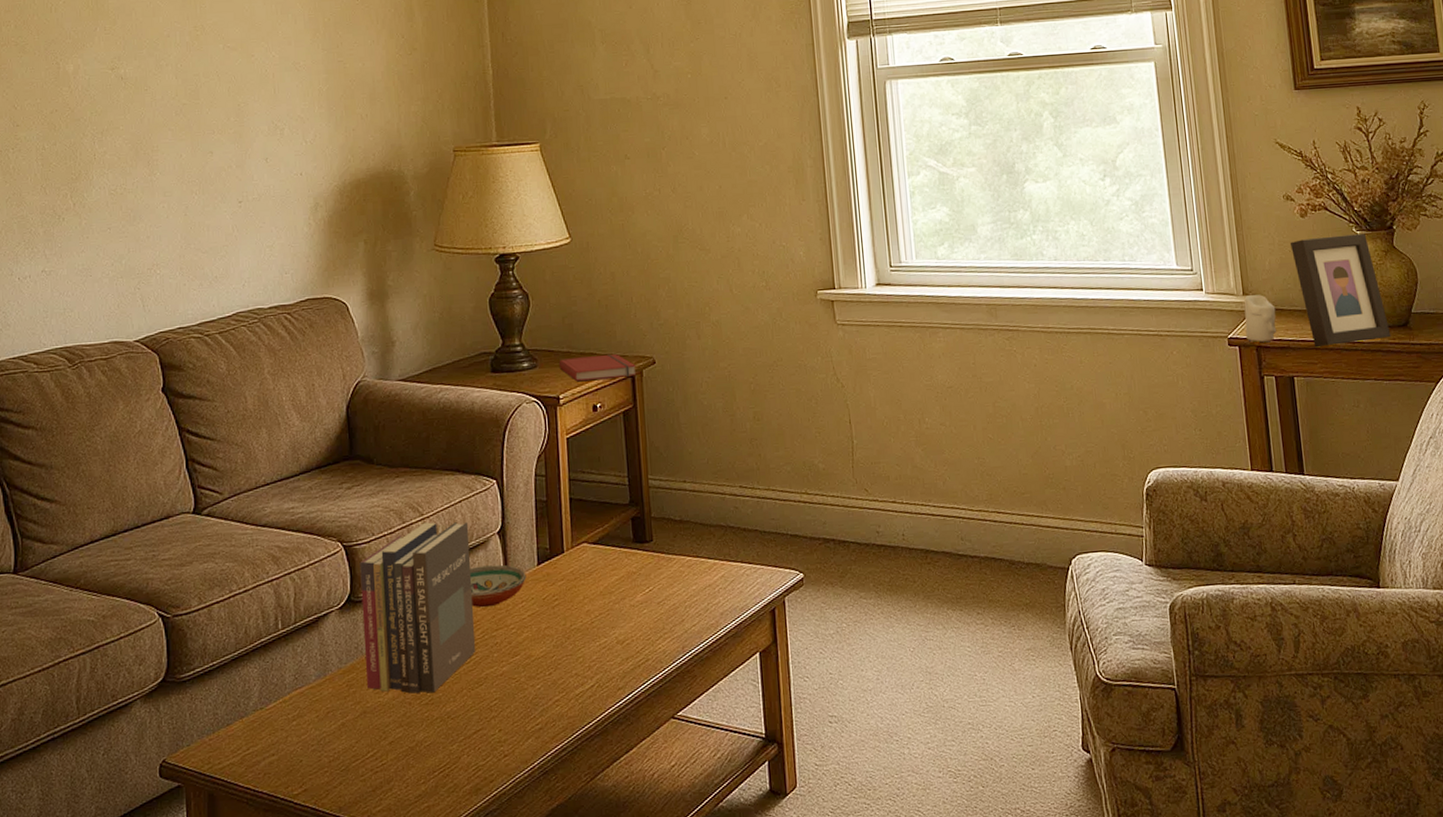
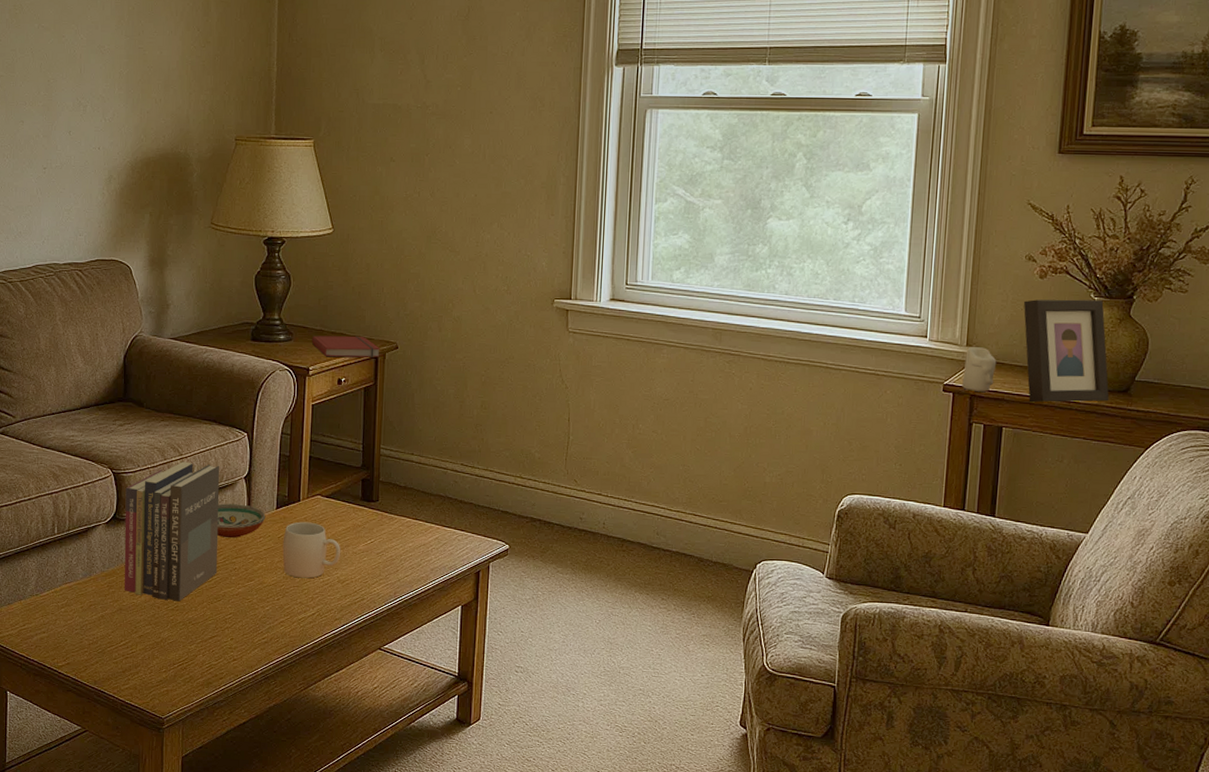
mug: none [548,575,617,645] -> present [282,521,341,579]

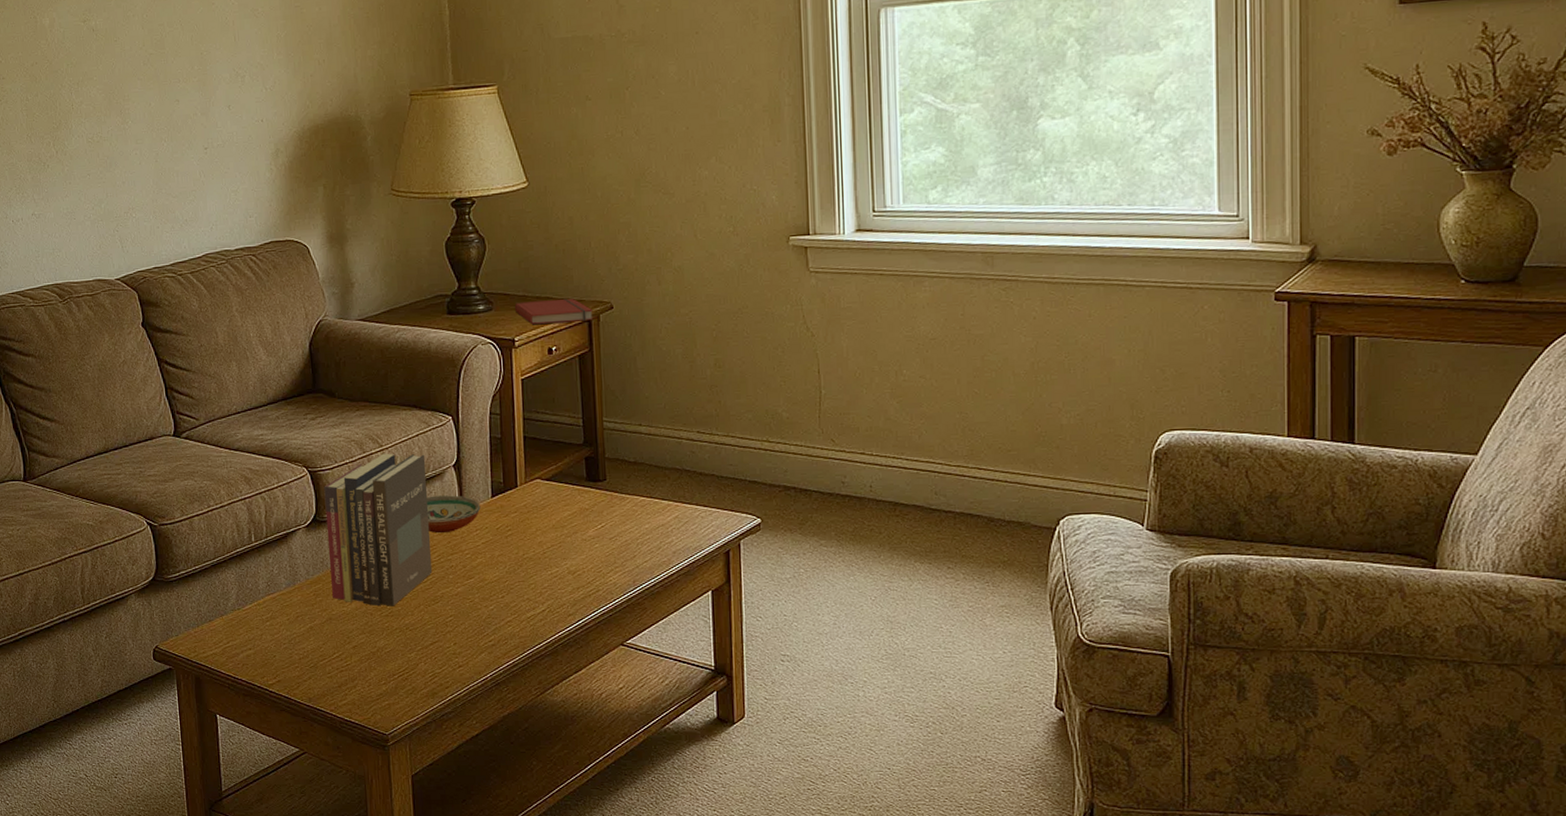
mug: present [282,521,341,579] -> none [502,509,569,572]
candle: present [962,347,997,392] -> none [1299,244,1341,297]
picture frame: present [1023,299,1110,403] -> none [1369,174,1492,305]

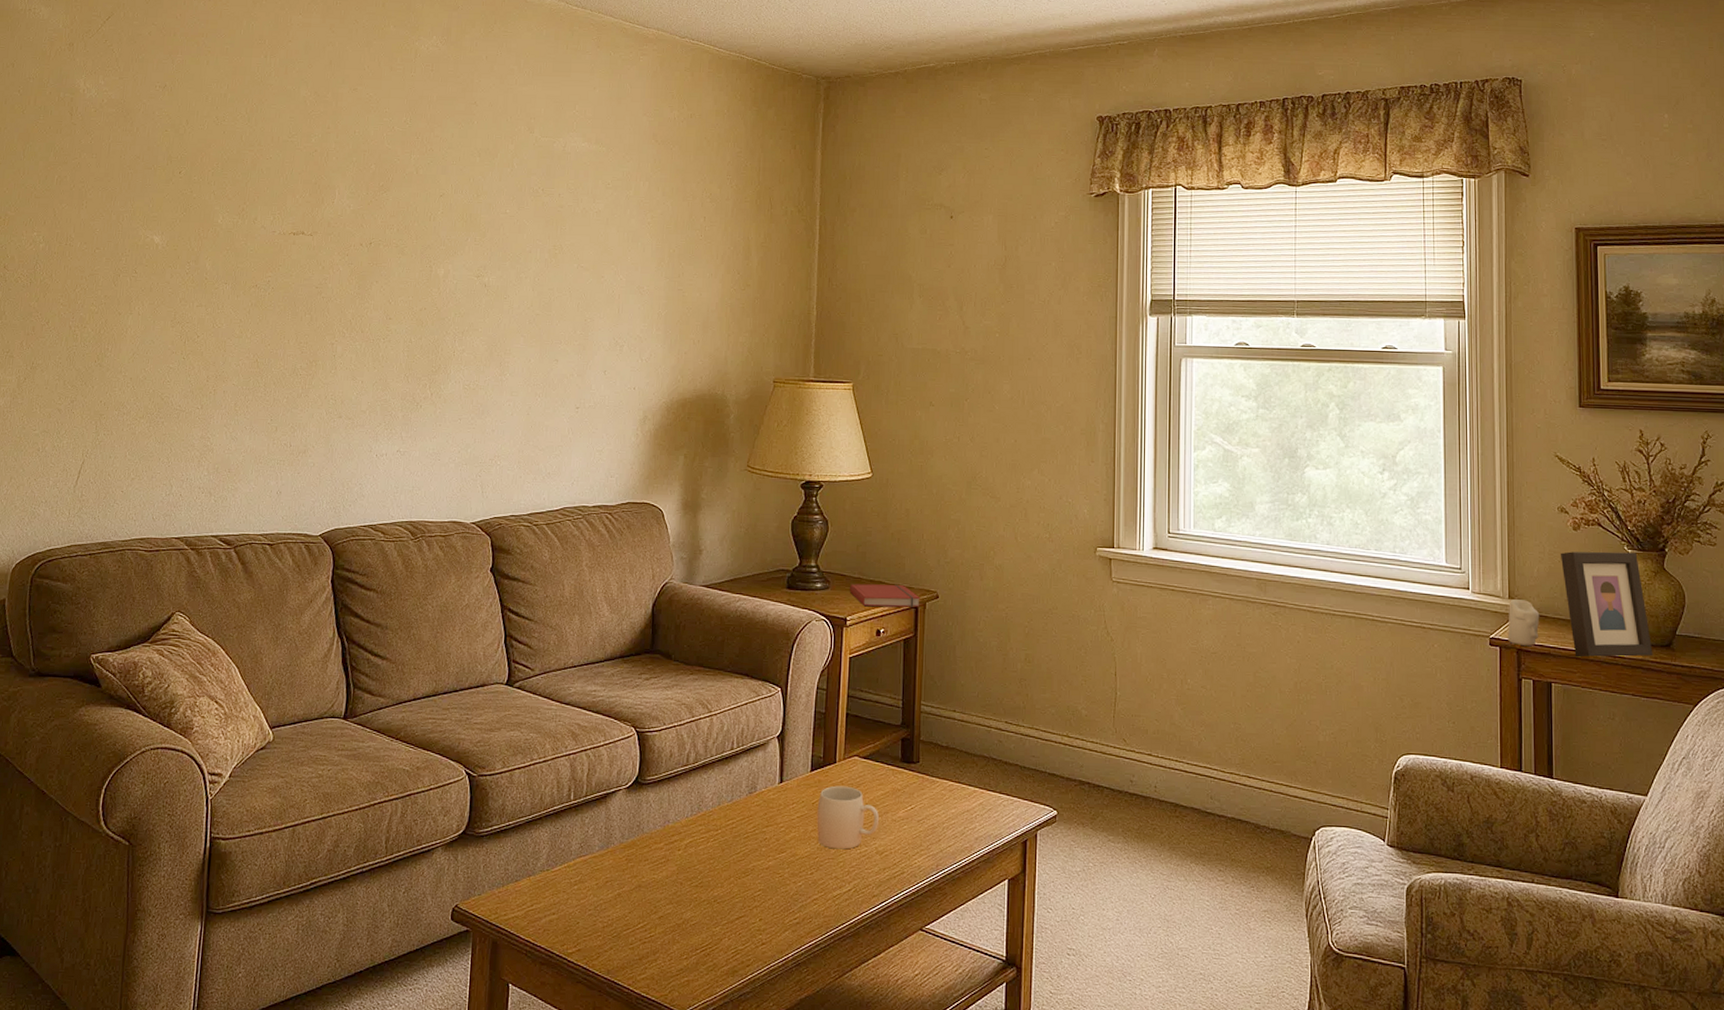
books: present [324,453,433,606] -> none [645,719,752,877]
decorative bowl: present [427,495,481,534] -> none [747,765,800,805]
mug: none [502,509,569,572] -> present [816,785,880,850]
candle: none [1299,244,1341,297] -> present [1508,599,1540,646]
picture frame: none [1369,174,1492,305] -> present [1560,551,1653,657]

